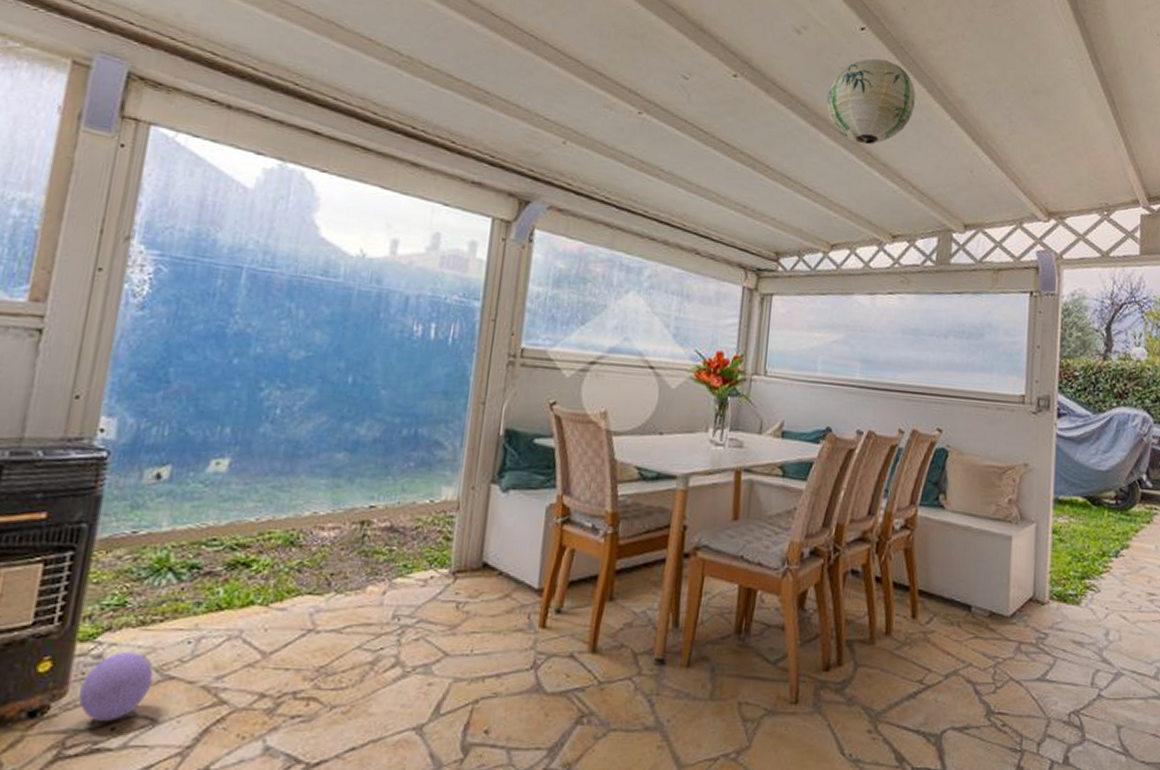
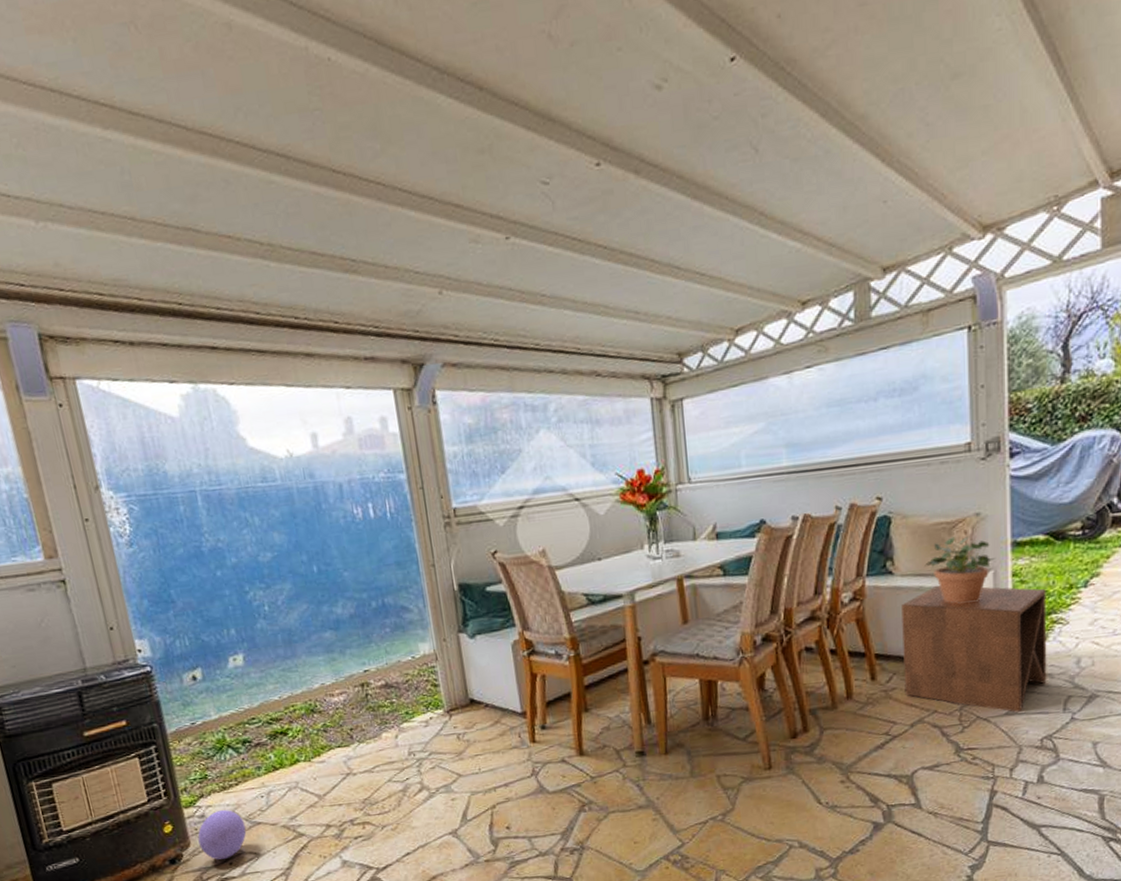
paper lantern: present [827,58,916,145] -> none [704,90,808,206]
side table: none [943,529,1082,681] -> present [901,586,1047,713]
potted plant: none [974,482,1039,554] -> present [925,536,996,604]

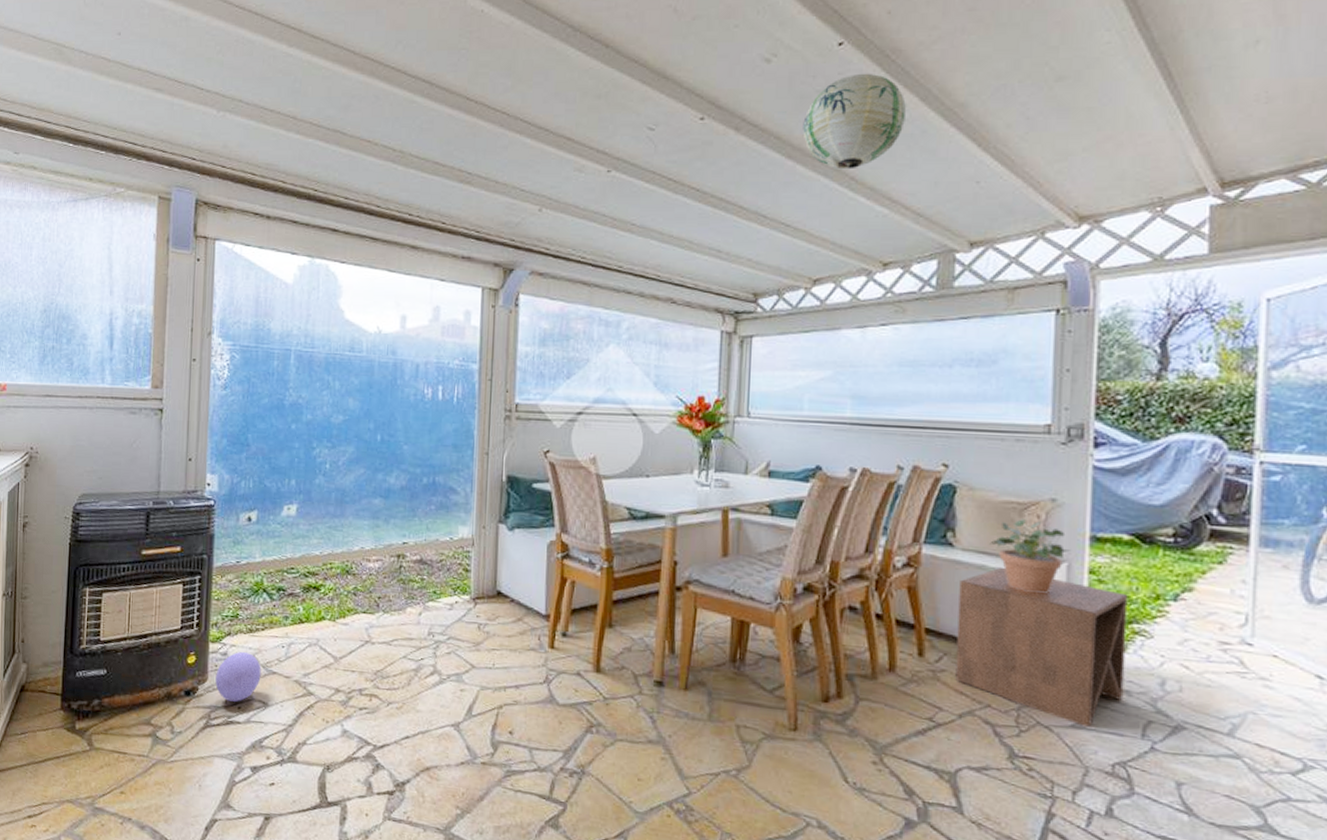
paper lantern: none [704,90,808,206] -> present [802,73,906,170]

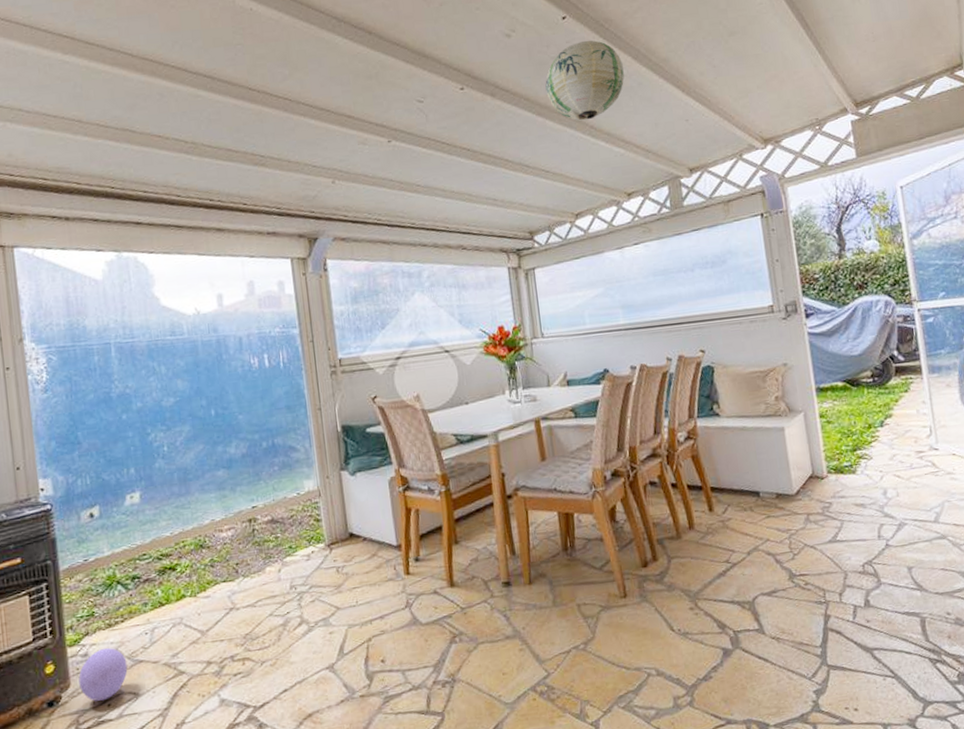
side table: present [955,568,1128,729] -> none [729,426,861,541]
potted plant: present [989,519,1072,594] -> none [746,383,805,442]

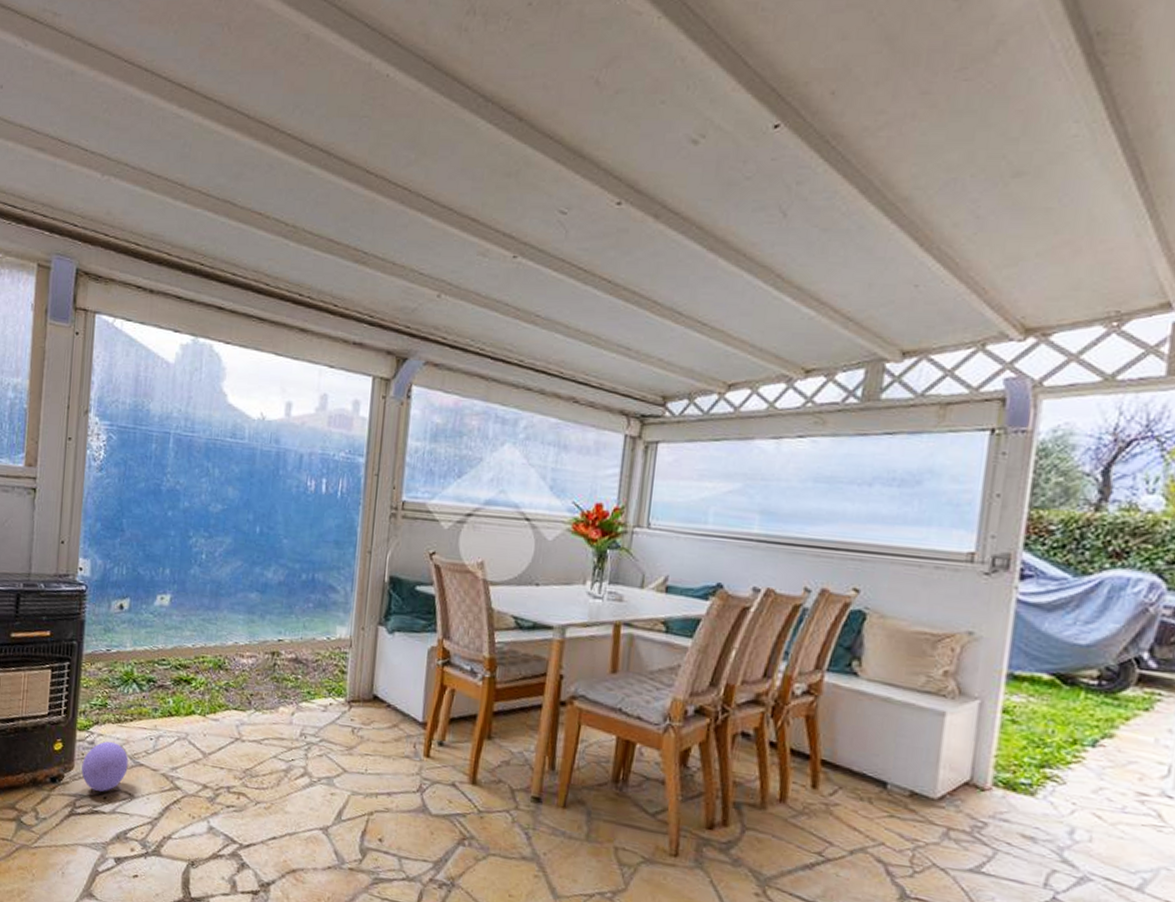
paper lantern: present [545,40,625,121] -> none [727,159,844,266]

